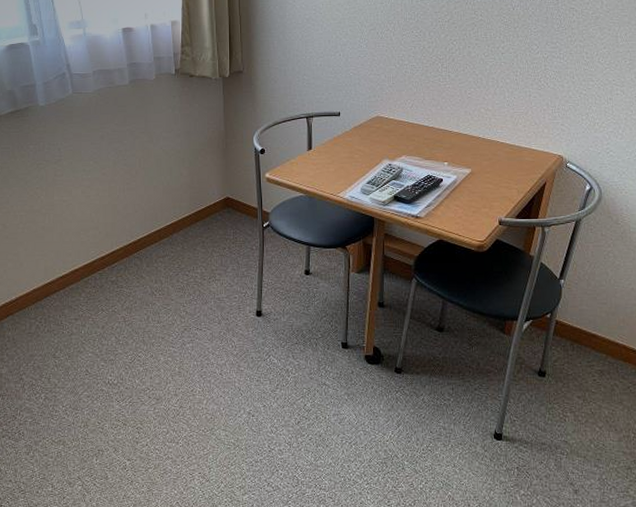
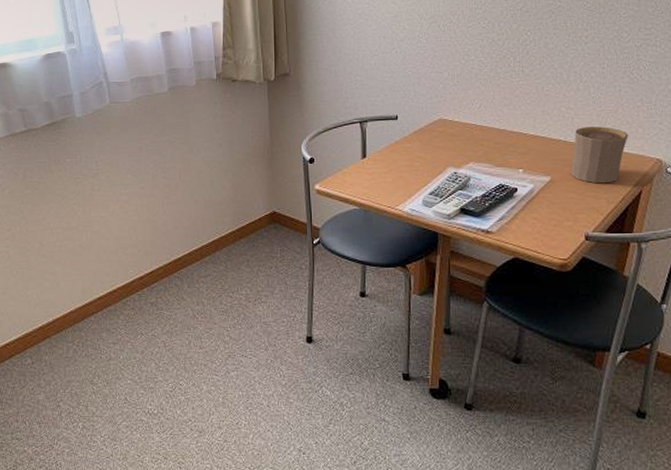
cup: none [488,126,536,176] -> present [571,126,628,184]

